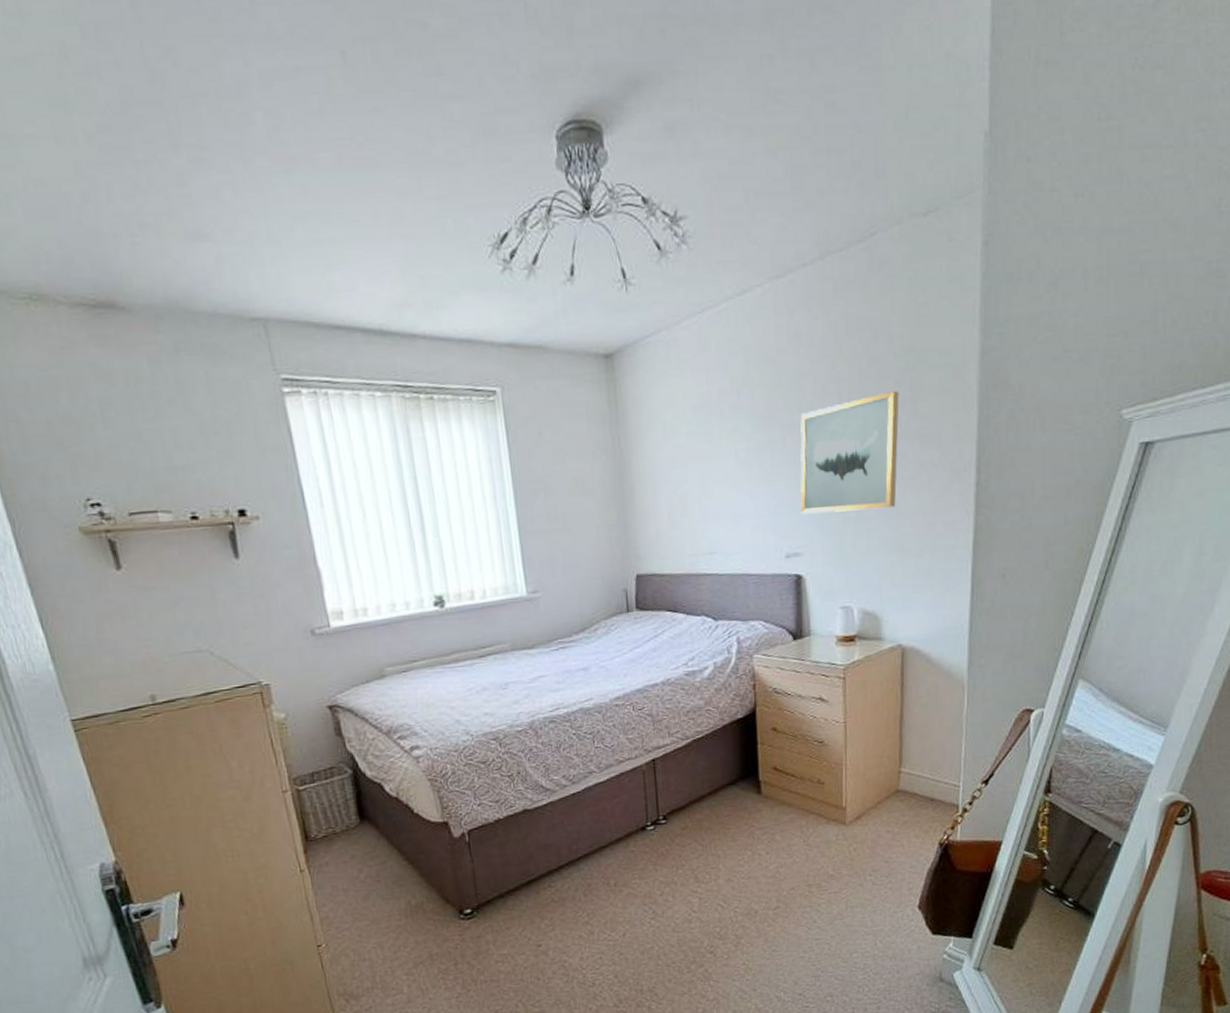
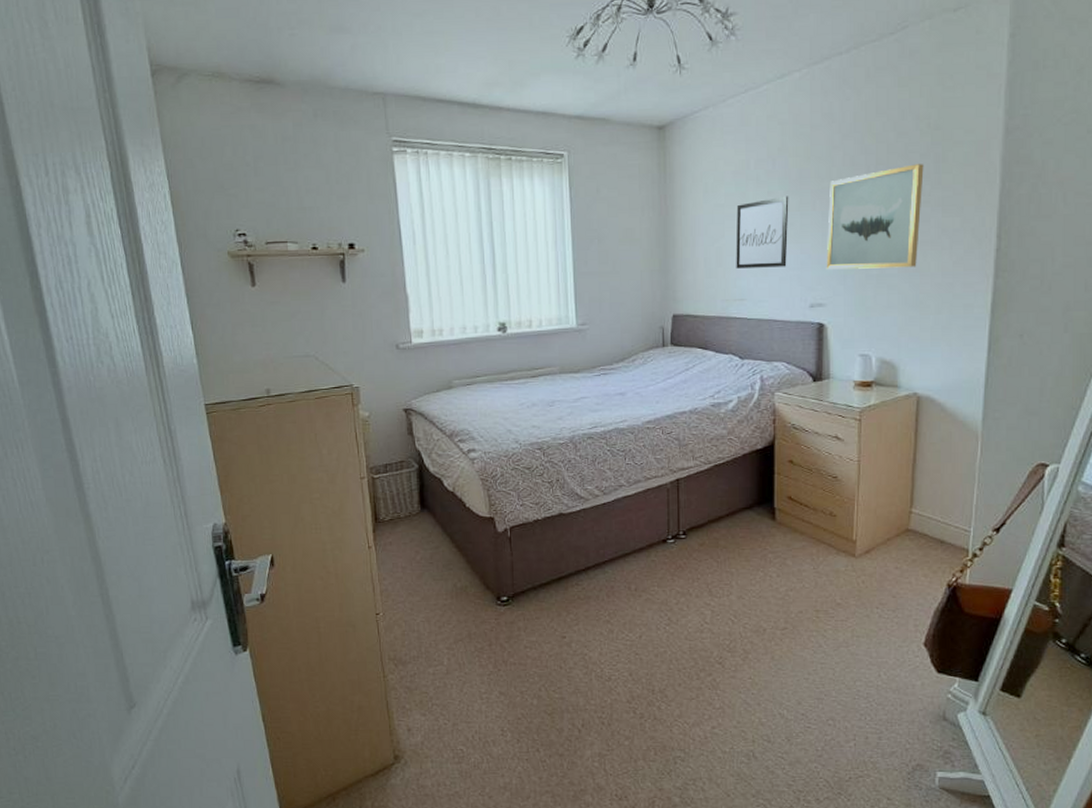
wall art: none [700,432,759,518] -> present [736,196,789,268]

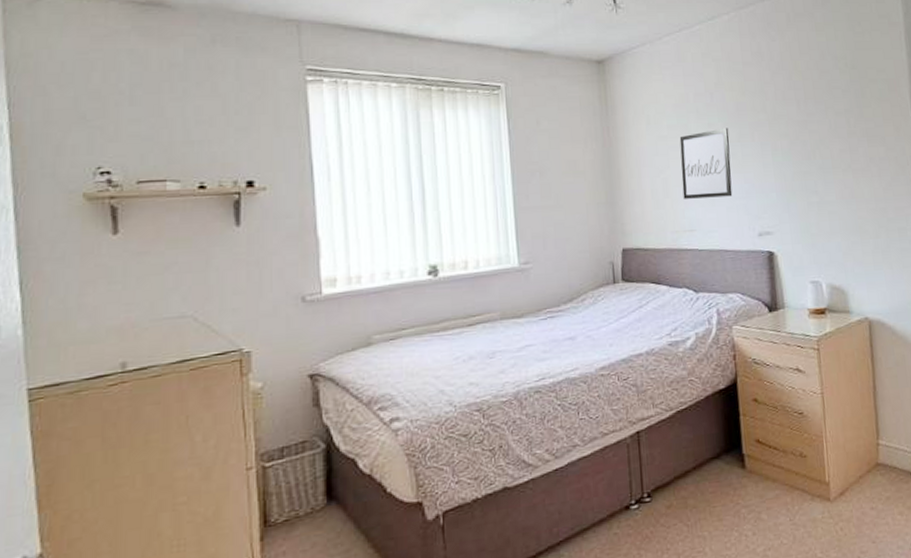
wall art: present [826,164,924,270] -> none [765,99,852,198]

